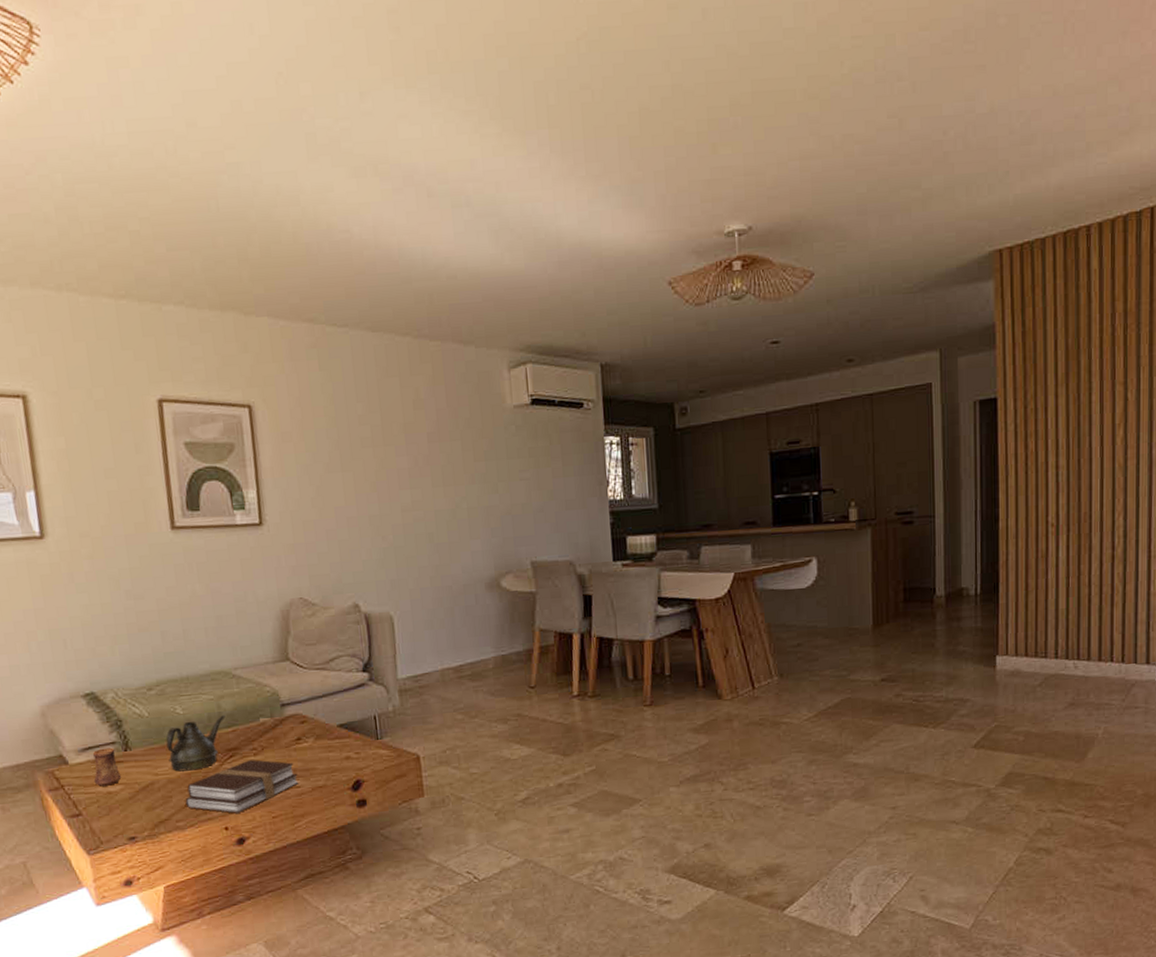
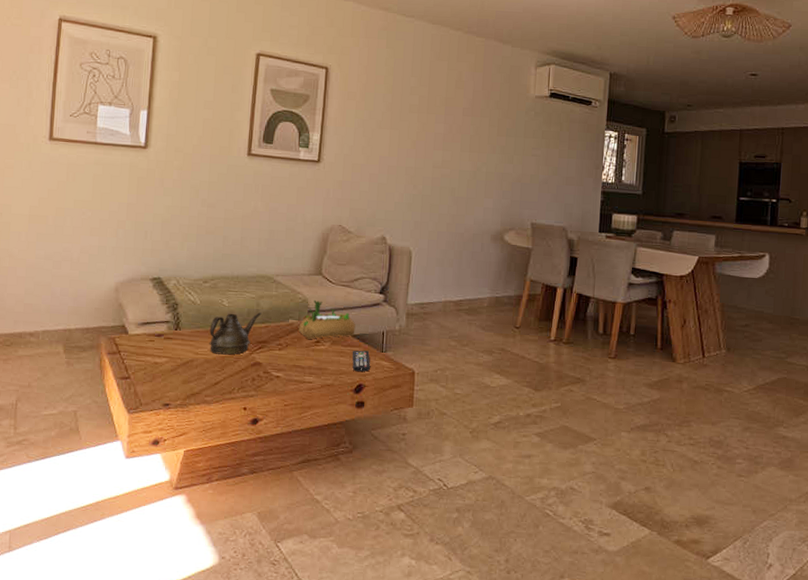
cup: present [92,747,122,787] -> none [145,325,169,357]
book: present [185,760,299,814] -> none [215,353,312,397]
succulent planter: none [273,691,341,738] -> present [299,300,356,339]
remote control: none [341,740,367,766] -> present [352,350,371,372]

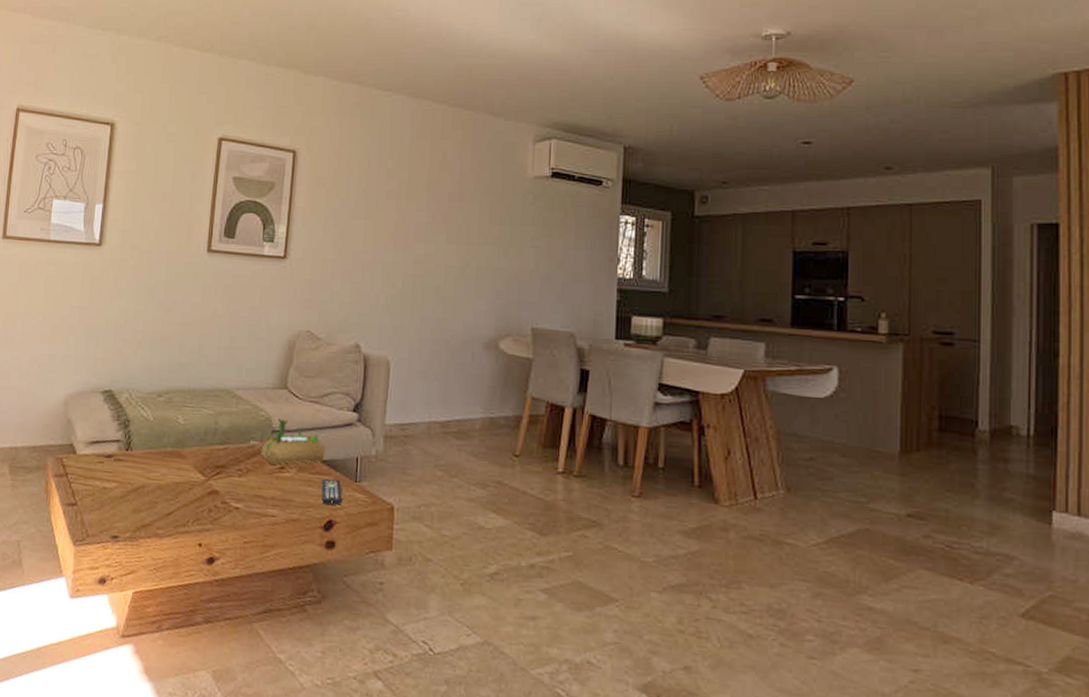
teapot: present [209,312,262,355] -> none [162,432,220,481]

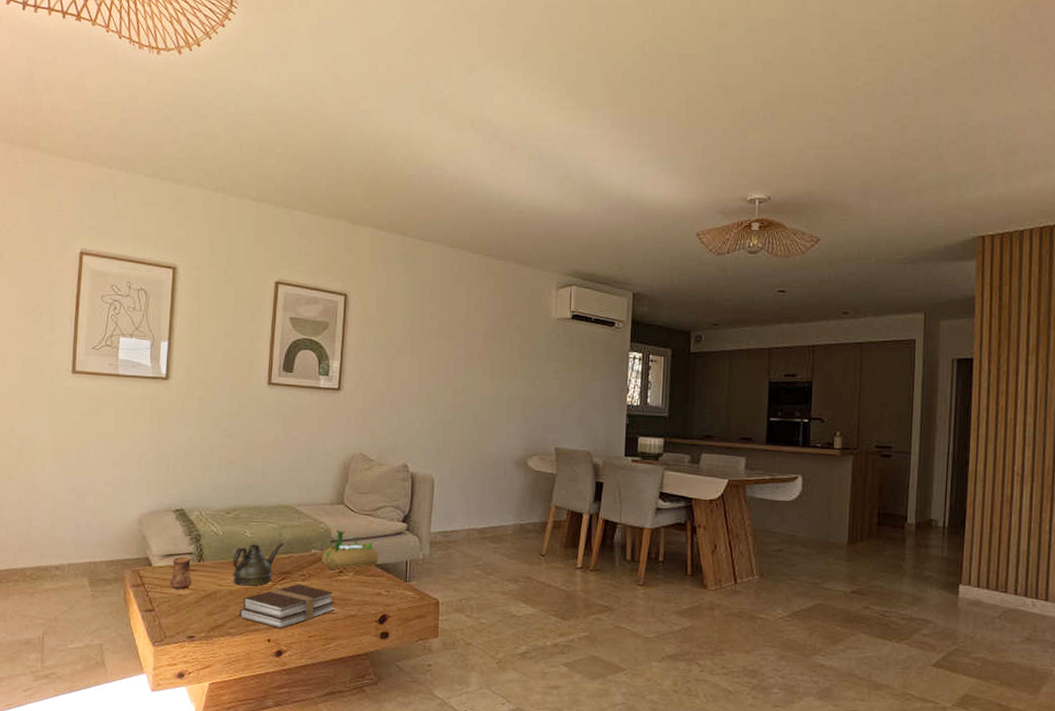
cup: none [94,444,119,481] -> present [169,557,192,589]
teapot: none [162,432,220,481] -> present [232,543,284,586]
book: none [168,480,275,532] -> present [239,584,335,628]
remote control: present [321,478,343,505] -> none [375,580,395,602]

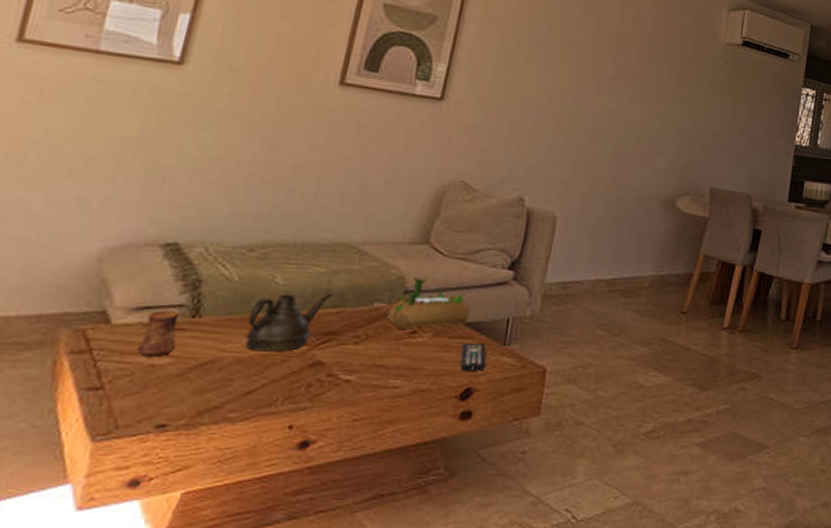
book: present [239,584,335,628] -> none [247,349,400,410]
remote control: none [375,580,395,602] -> present [460,343,487,371]

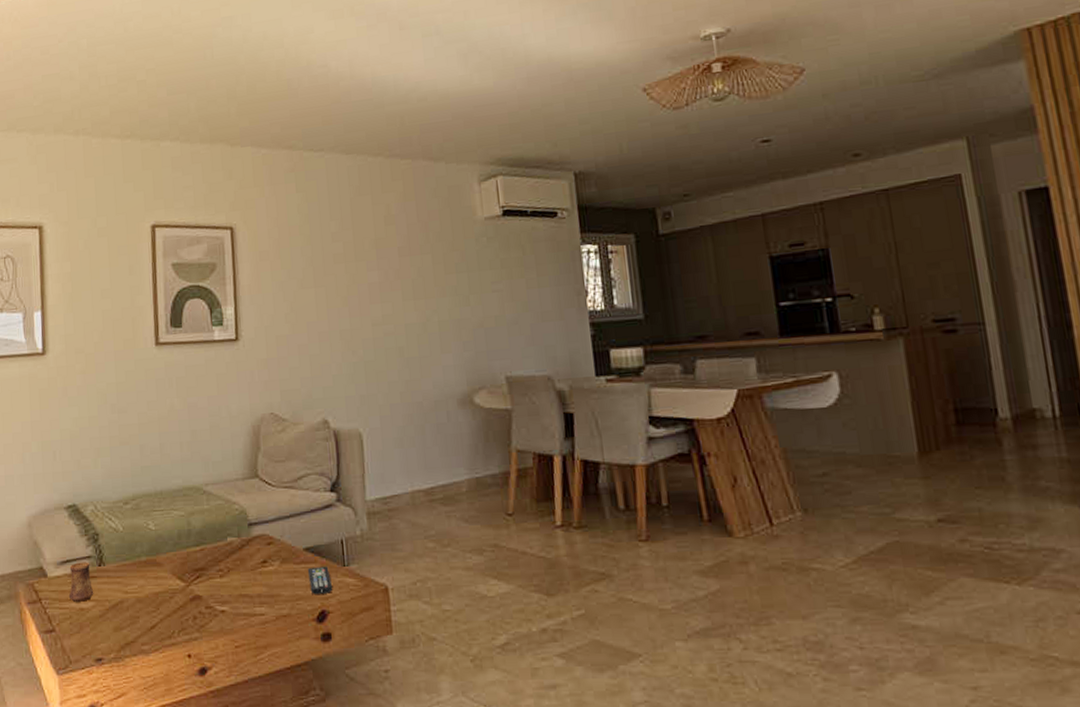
teapot: present [244,293,334,352] -> none [137,533,195,591]
succulent planter: present [387,277,471,329] -> none [240,509,308,559]

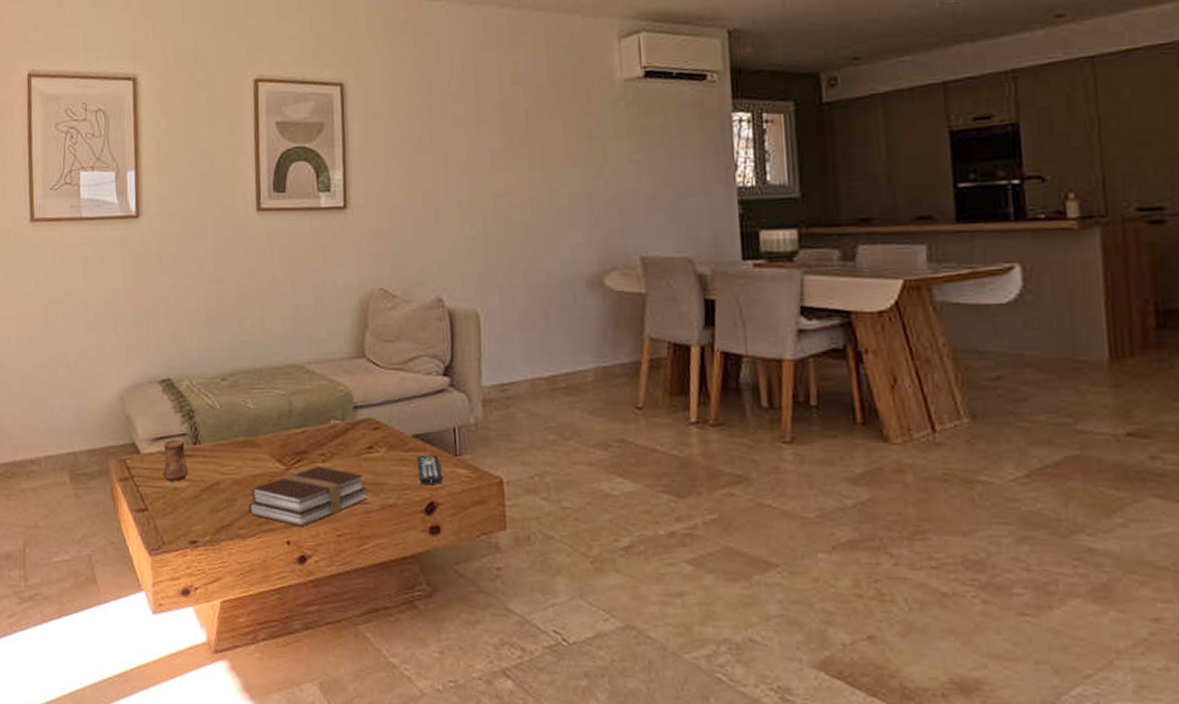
book: none [151,582,263,640] -> present [249,467,368,526]

